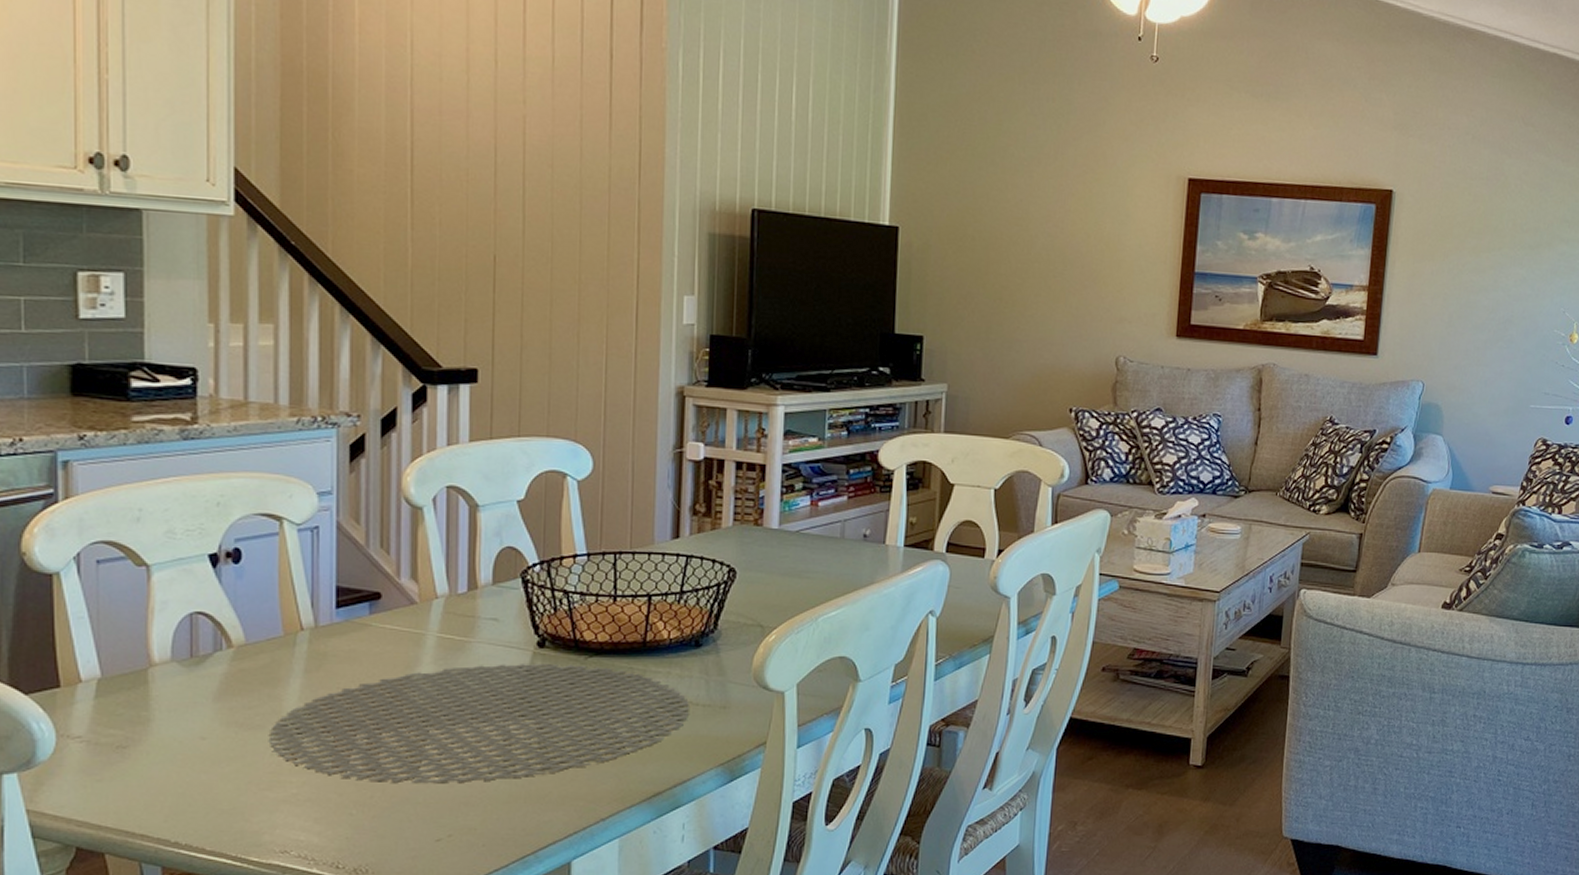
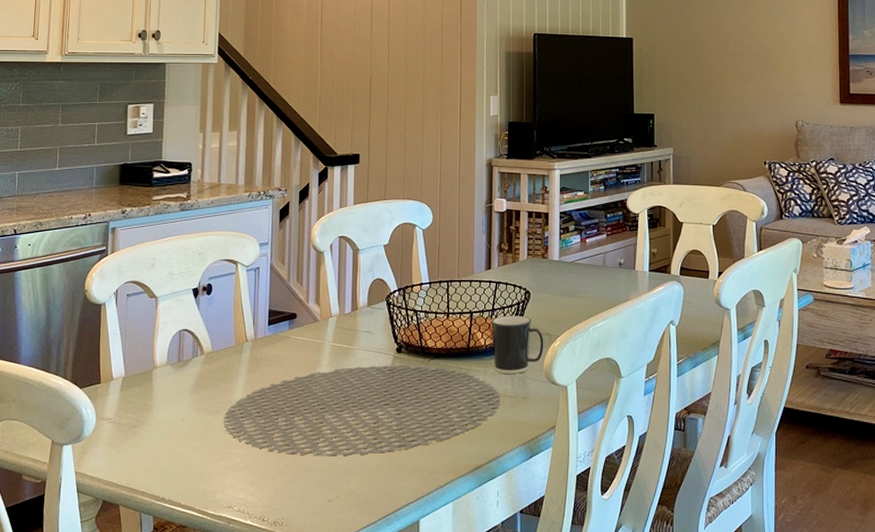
mug: none [678,600,754,677] -> present [491,316,544,375]

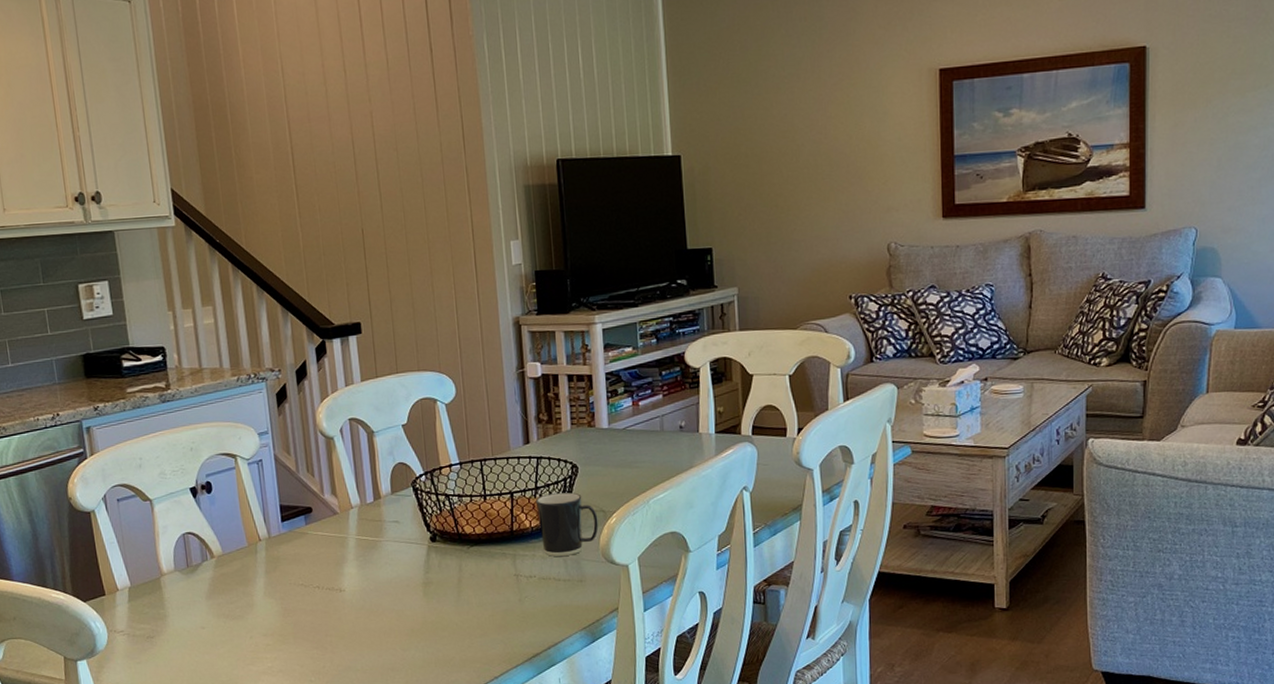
place mat: present [223,365,501,457] -> none [247,553,554,655]

